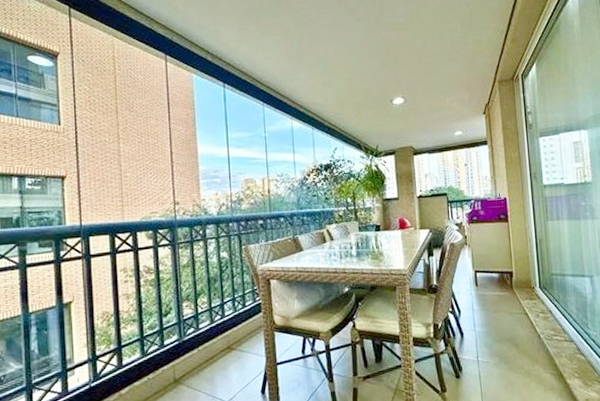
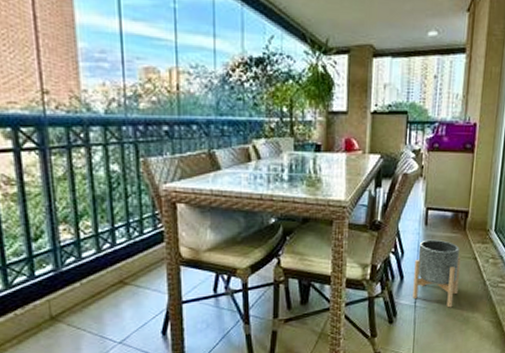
planter: none [472,298,516,362] -> present [412,239,461,308]

